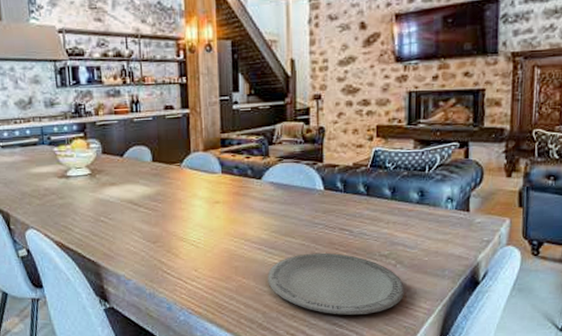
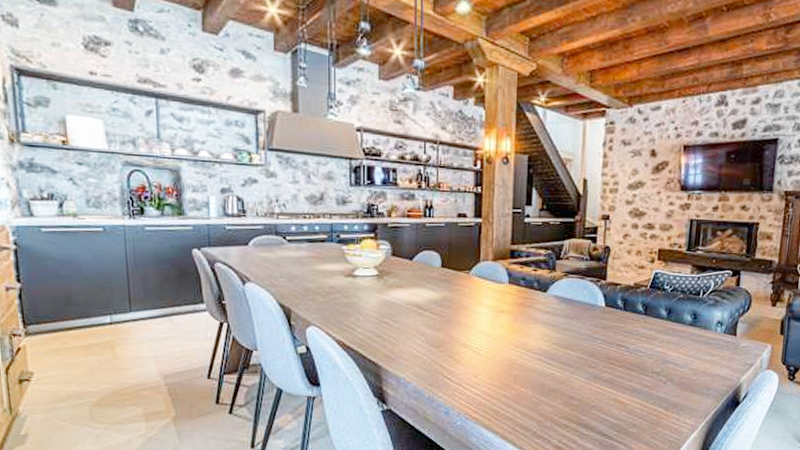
plate: present [268,252,405,315] -> none [545,366,673,427]

